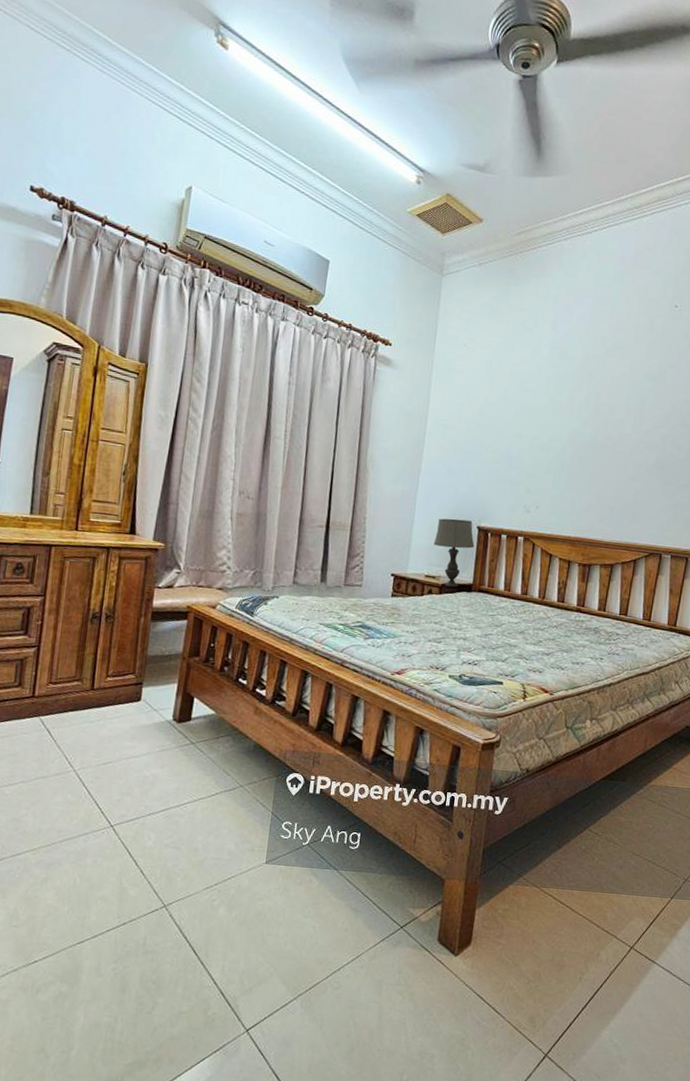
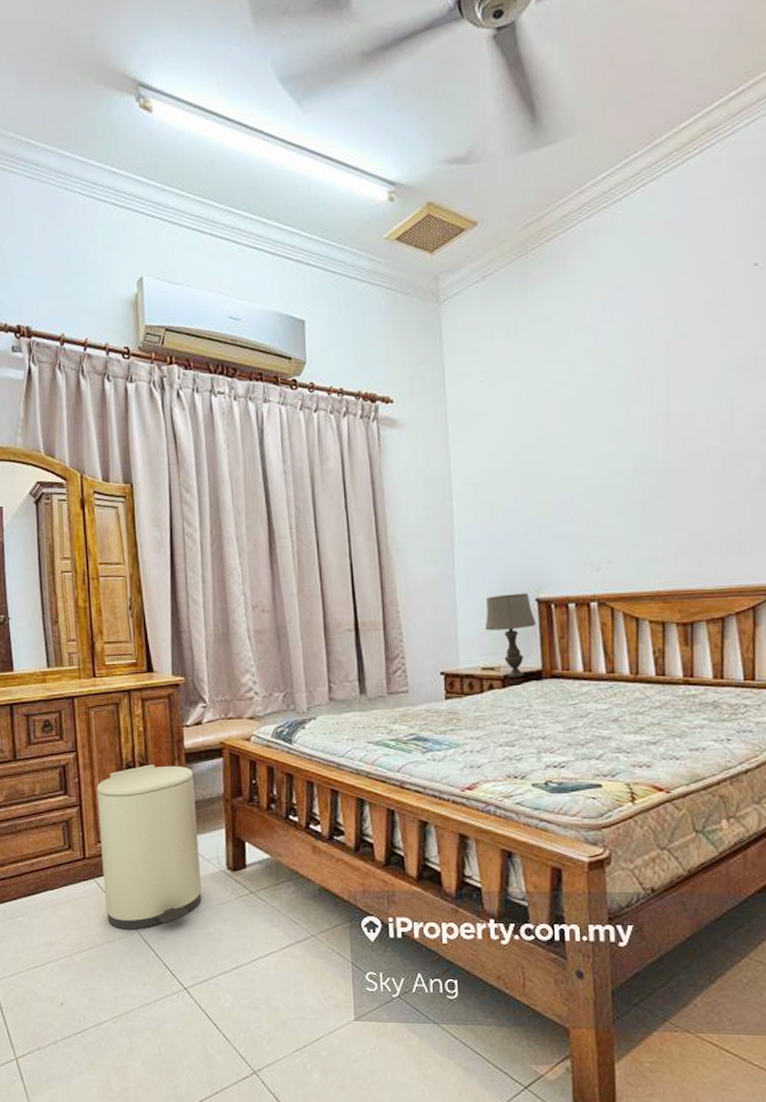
pedal bin: none [45,617,157,768] -> present [96,764,202,930]

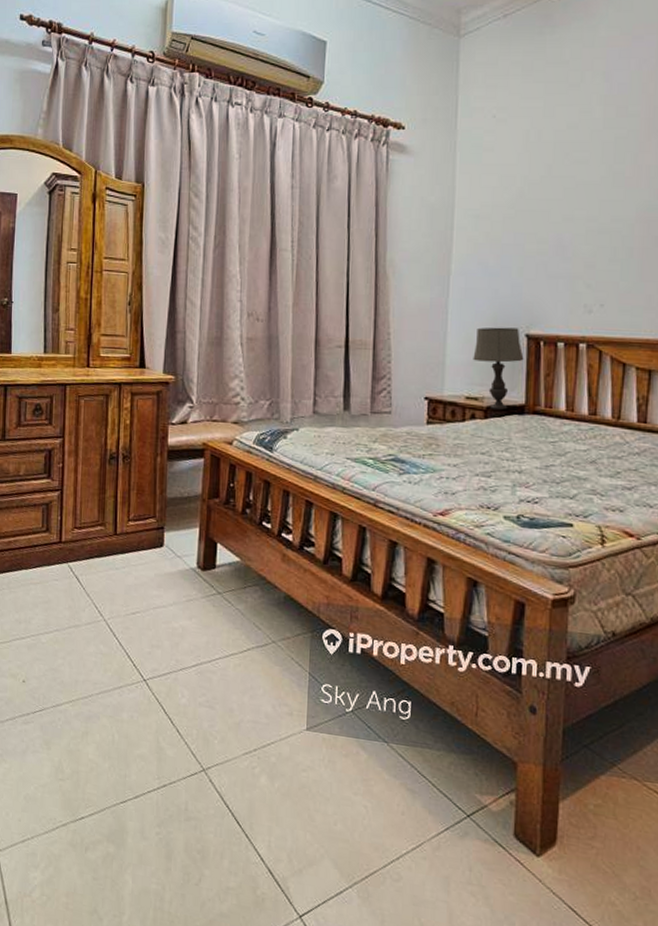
pedal bin: present [96,764,202,930] -> none [75,457,174,618]

